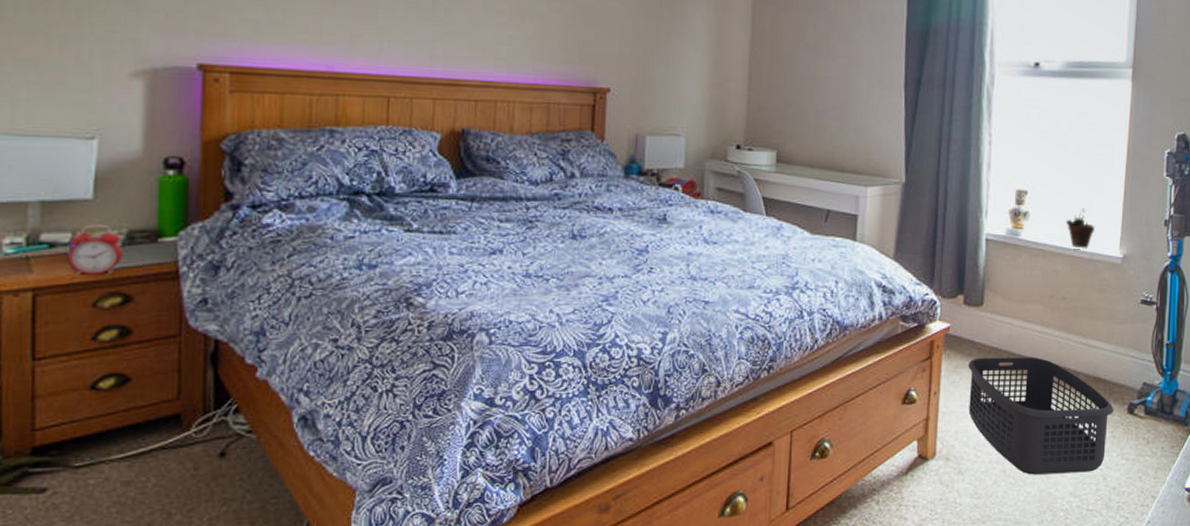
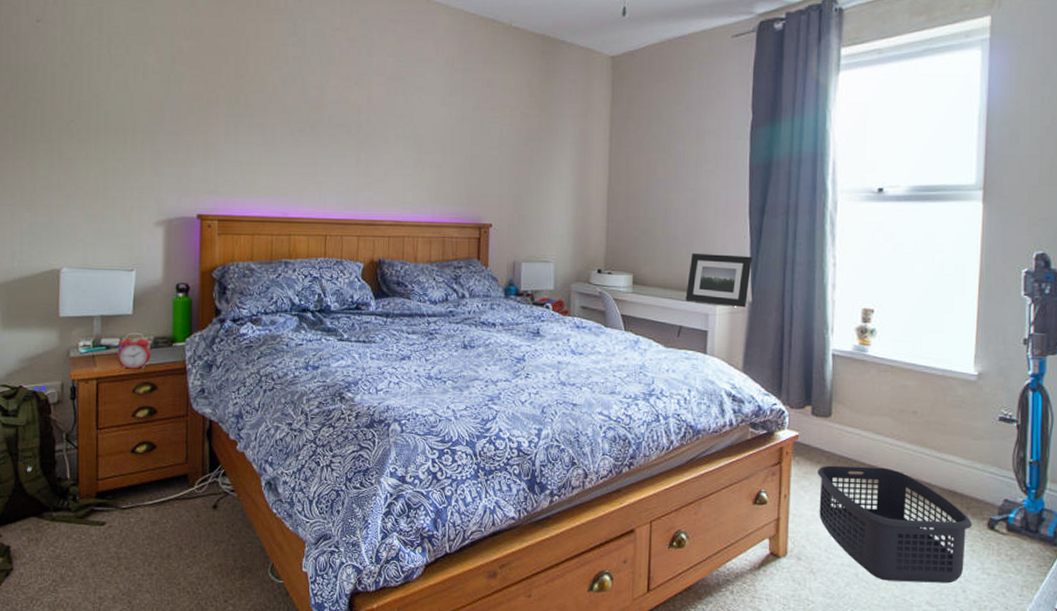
picture frame: none [834,127,907,189] -> present [685,252,752,308]
succulent plant: present [1065,208,1095,249] -> none [914,326,946,366]

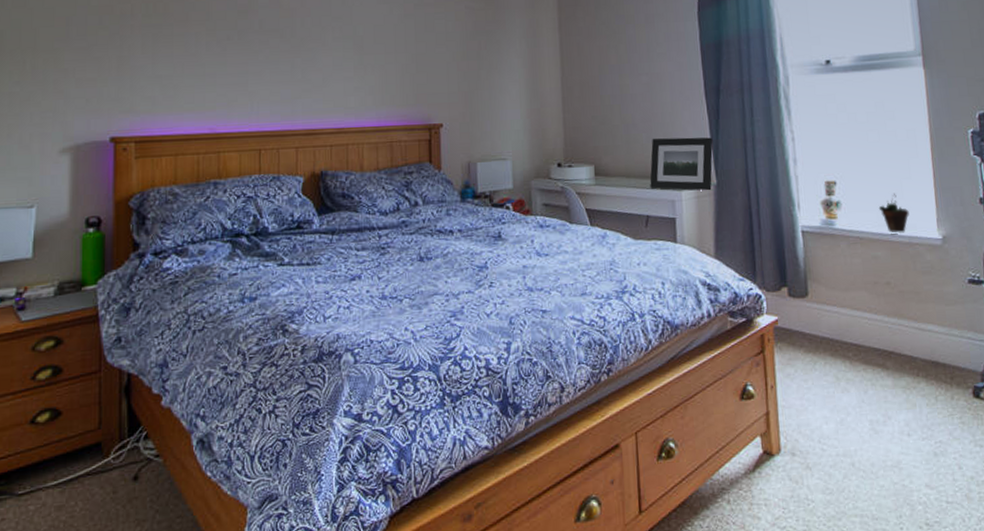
alarm clock: present [117,332,152,370] -> none [13,278,56,325]
clothes hamper: present [817,465,973,584] -> none [801,344,959,467]
succulent plant: none [914,326,946,366] -> present [878,193,909,233]

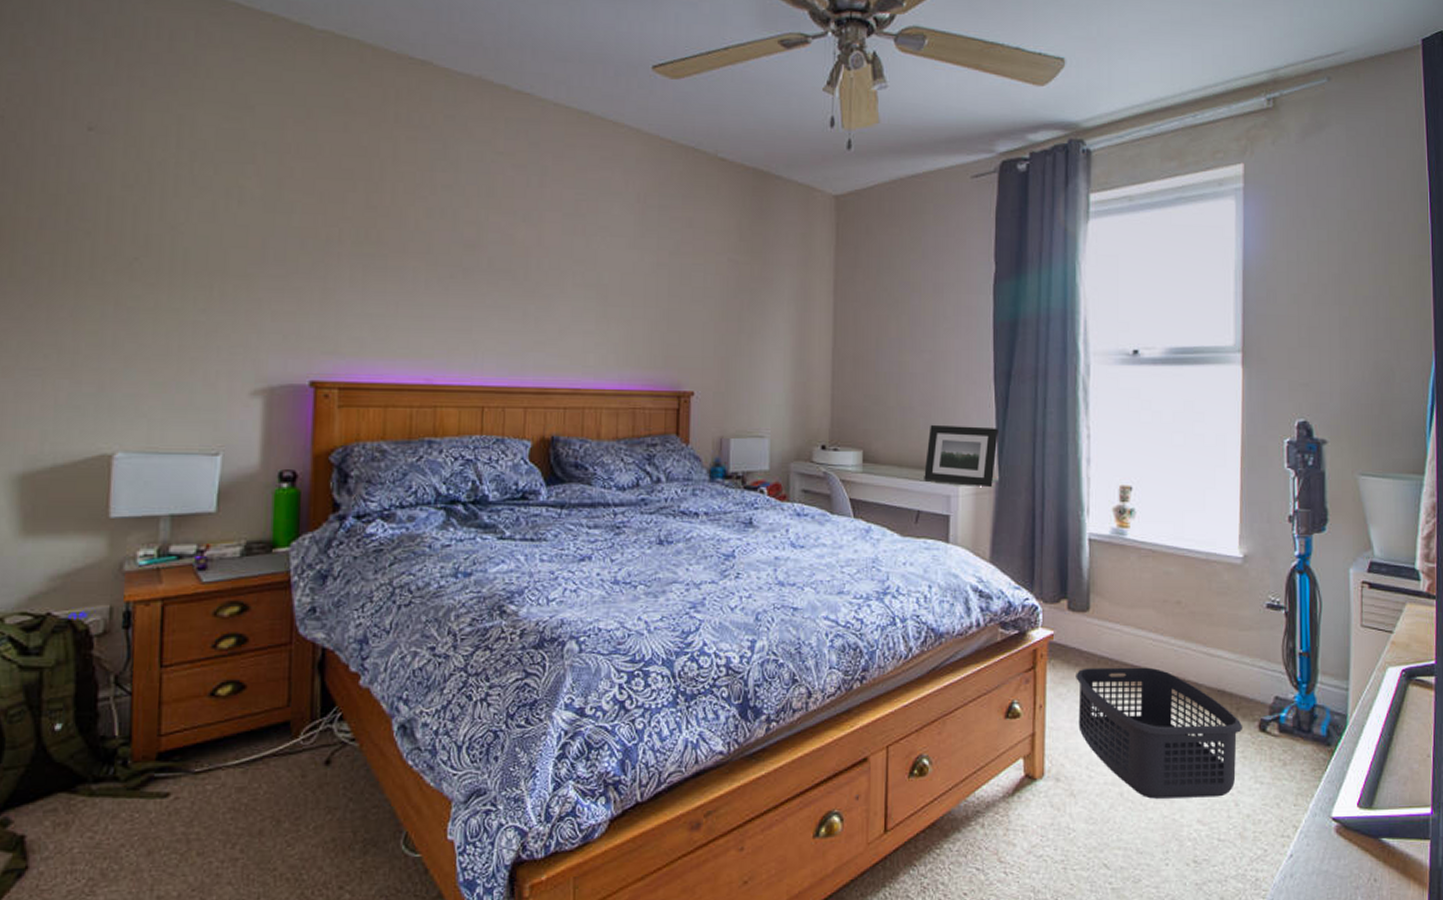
clothes hamper: none [801,344,959,467] -> present [1076,667,1243,799]
succulent plant: present [878,193,909,233] -> none [1176,503,1210,548]

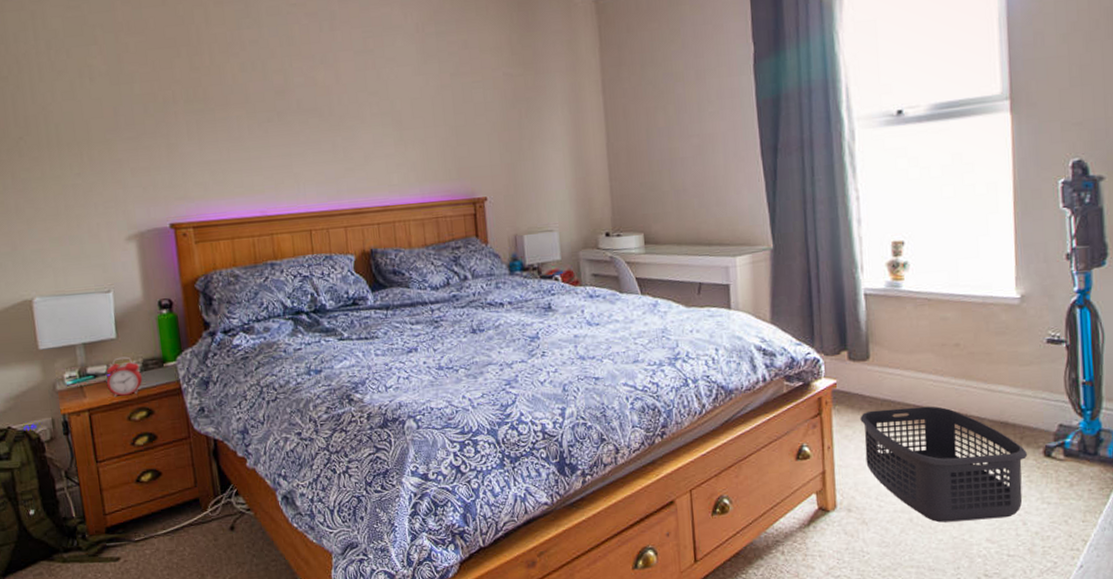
alarm clock: none [192,536,242,586] -> present [106,356,143,398]
picture frame: present [924,424,999,488] -> none [702,200,770,256]

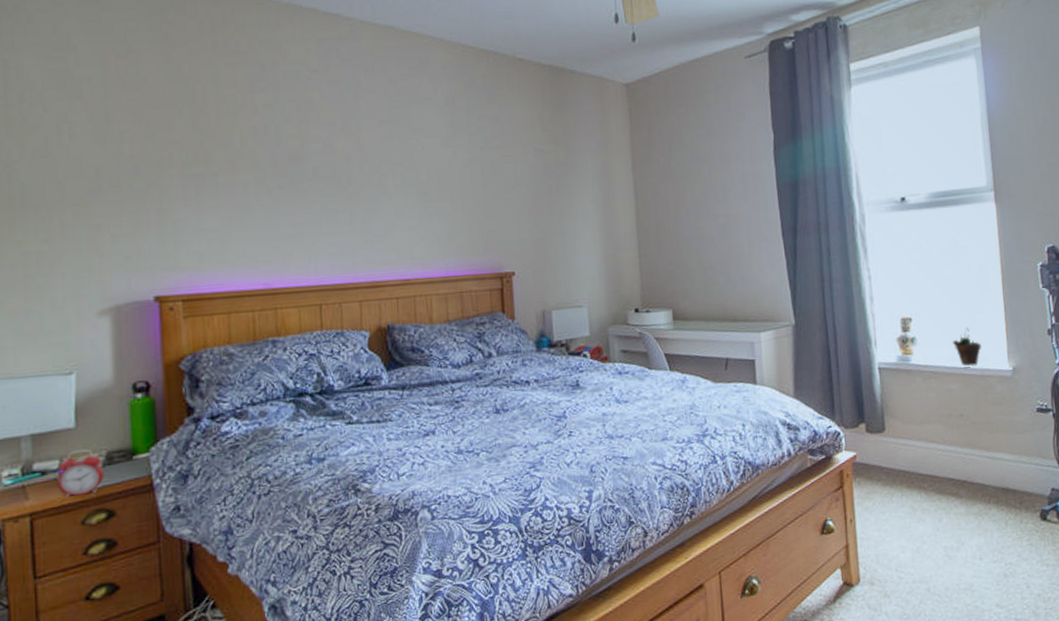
clothes hamper: present [860,406,1028,523] -> none [879,475,1027,591]
succulent plant: none [950,251,985,294] -> present [952,327,982,367]

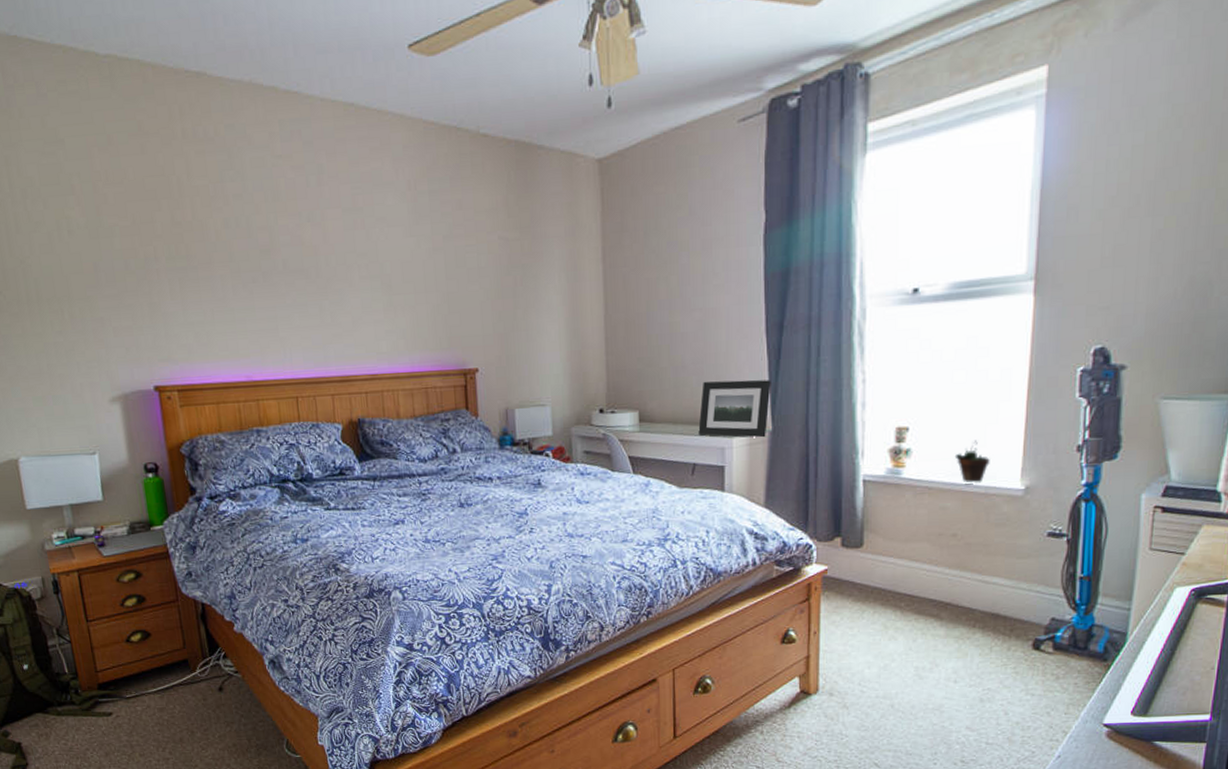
alarm clock: present [57,449,105,498] -> none [93,519,130,559]
picture frame: none [728,278,791,332] -> present [698,380,771,438]

